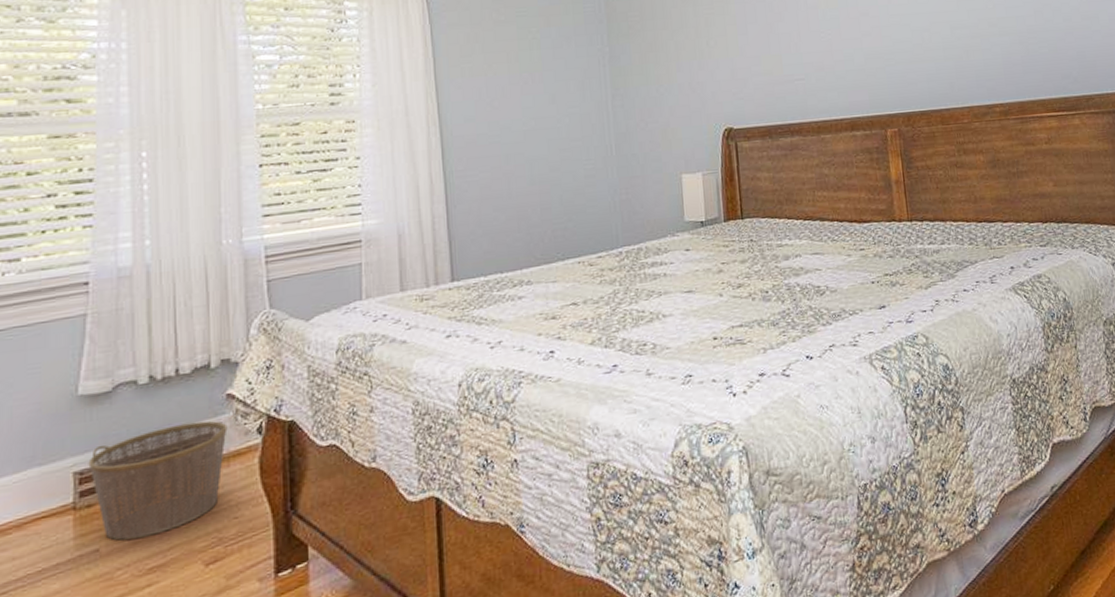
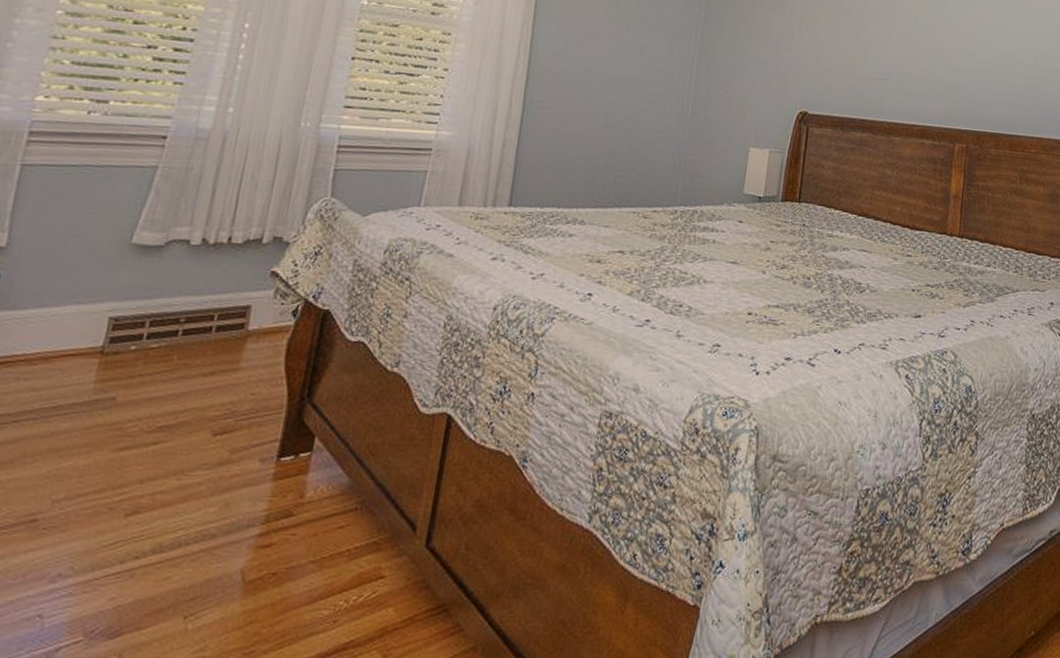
basket: present [88,420,228,541] -> none [124,291,266,396]

